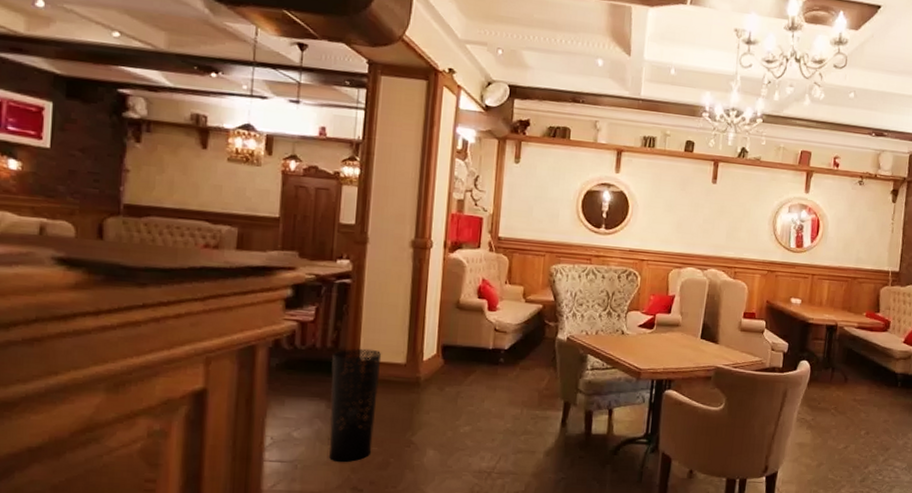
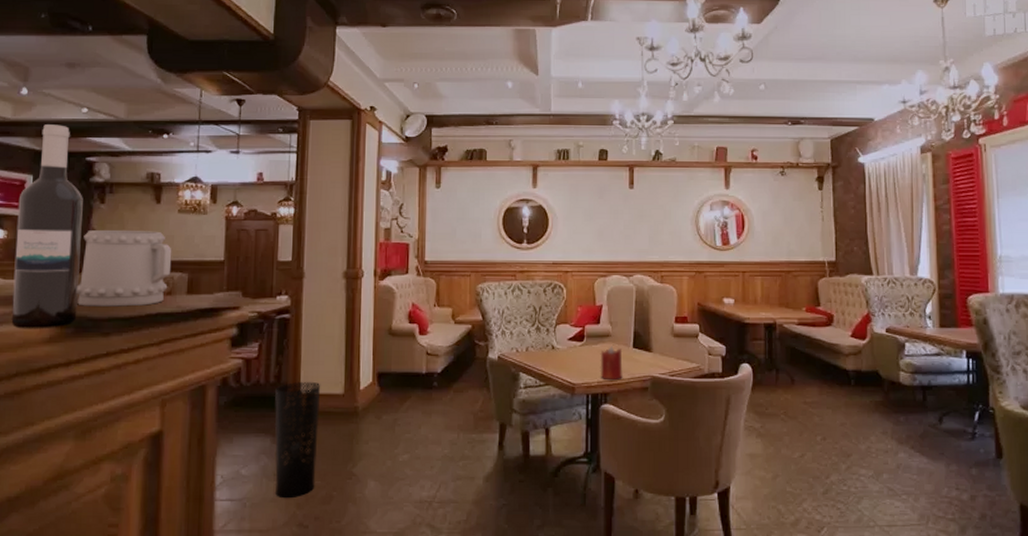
wine bottle: none [28,45,115,274] -> present [11,124,83,329]
beer mug: none [107,170,220,258] -> present [77,230,172,308]
candle: none [666,335,690,368] -> present [600,346,623,381]

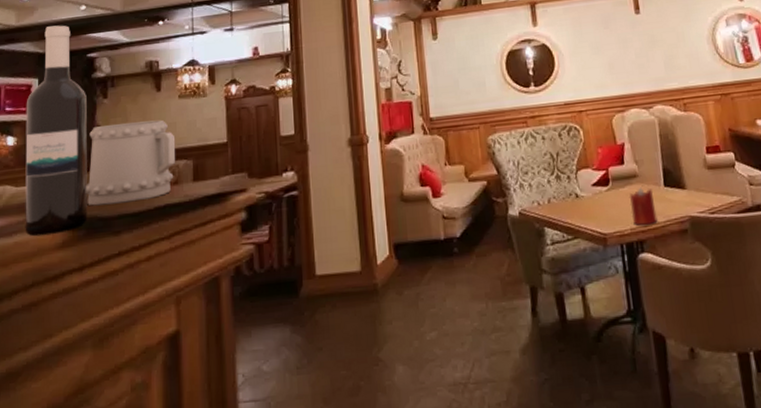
umbrella stand: present [274,381,321,497] -> none [290,260,341,393]

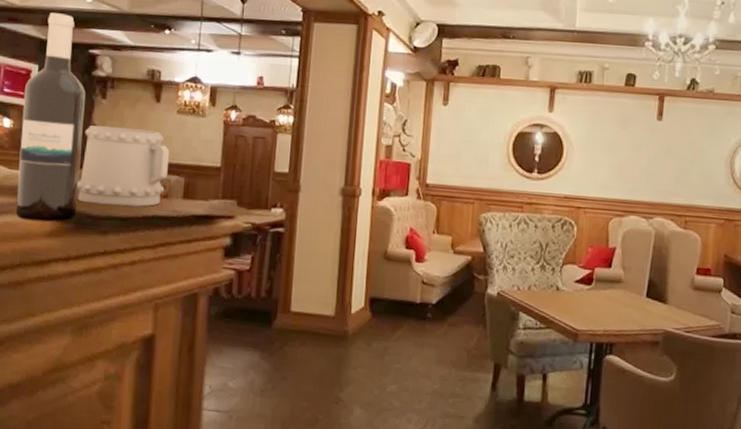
candle: present [629,187,658,227] -> none [607,293,633,330]

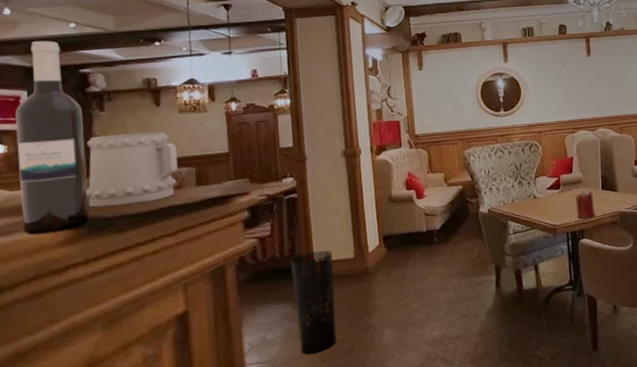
umbrella stand: none [261,299,312,416] -> present [291,250,337,355]
candle: none [607,293,633,330] -> present [575,190,595,220]

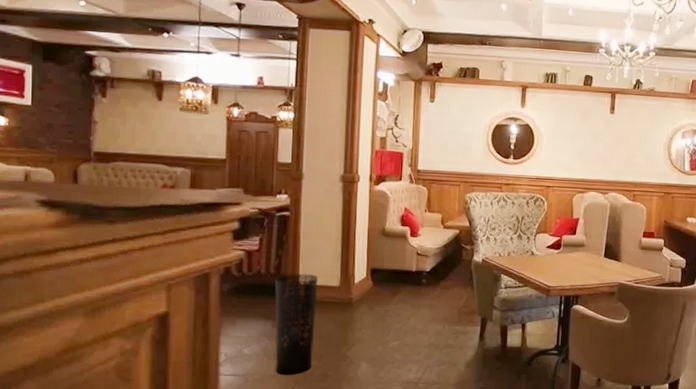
wine bottle: present [15,41,90,236] -> none [17,15,84,215]
beer mug: present [86,131,178,208] -> none [81,122,175,198]
candle: present [575,190,595,220] -> none [573,255,594,285]

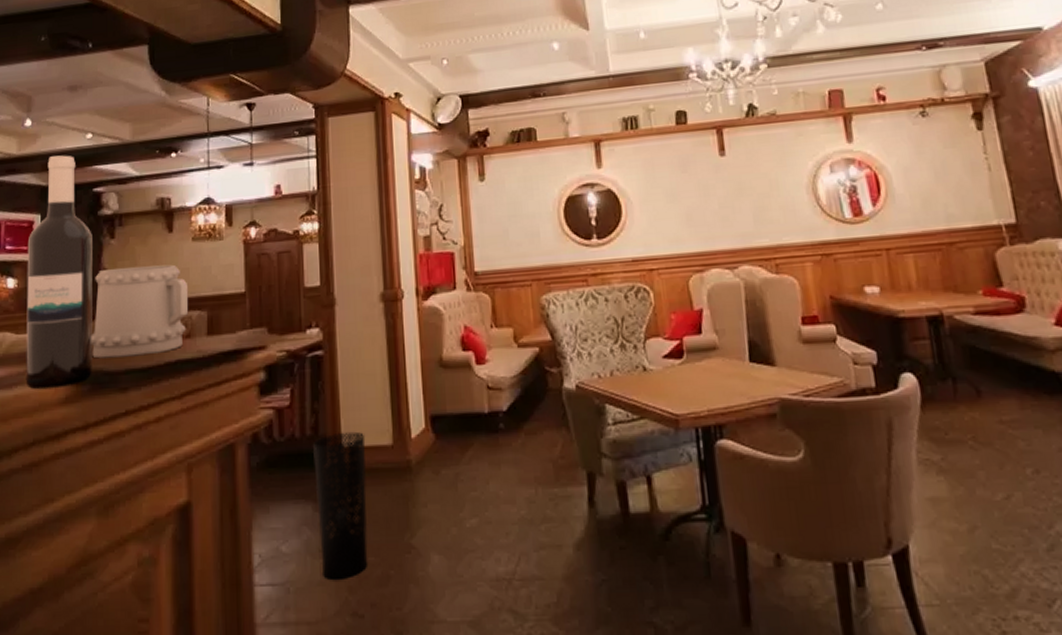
wine bottle: none [17,15,84,215] -> present [26,155,92,390]
beer mug: none [81,122,175,198] -> present [91,264,189,359]

